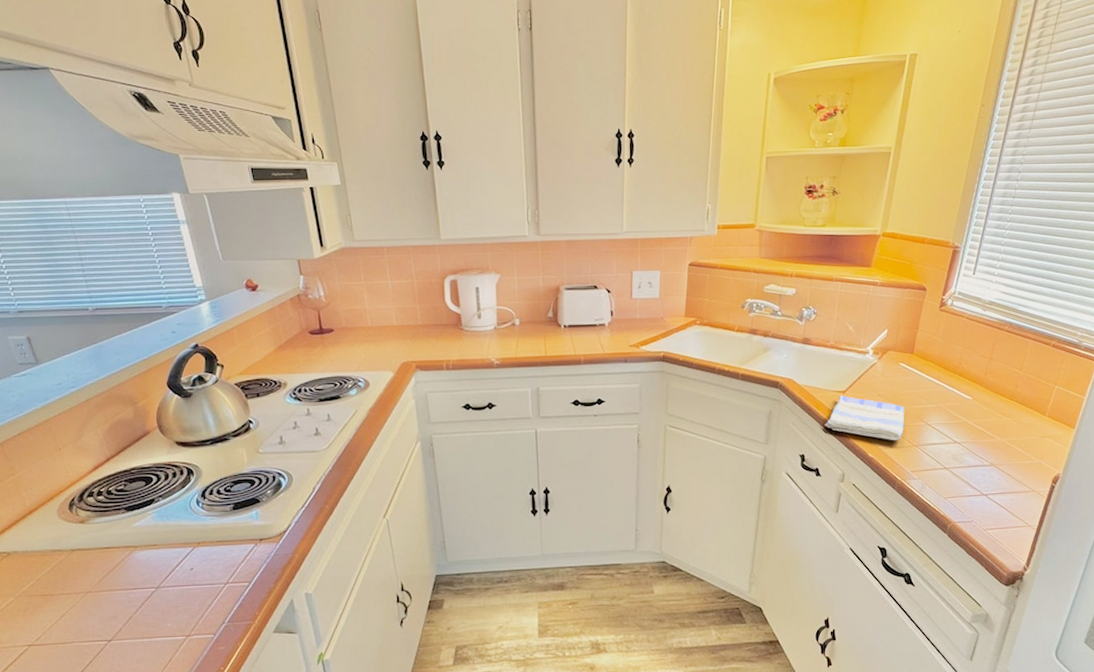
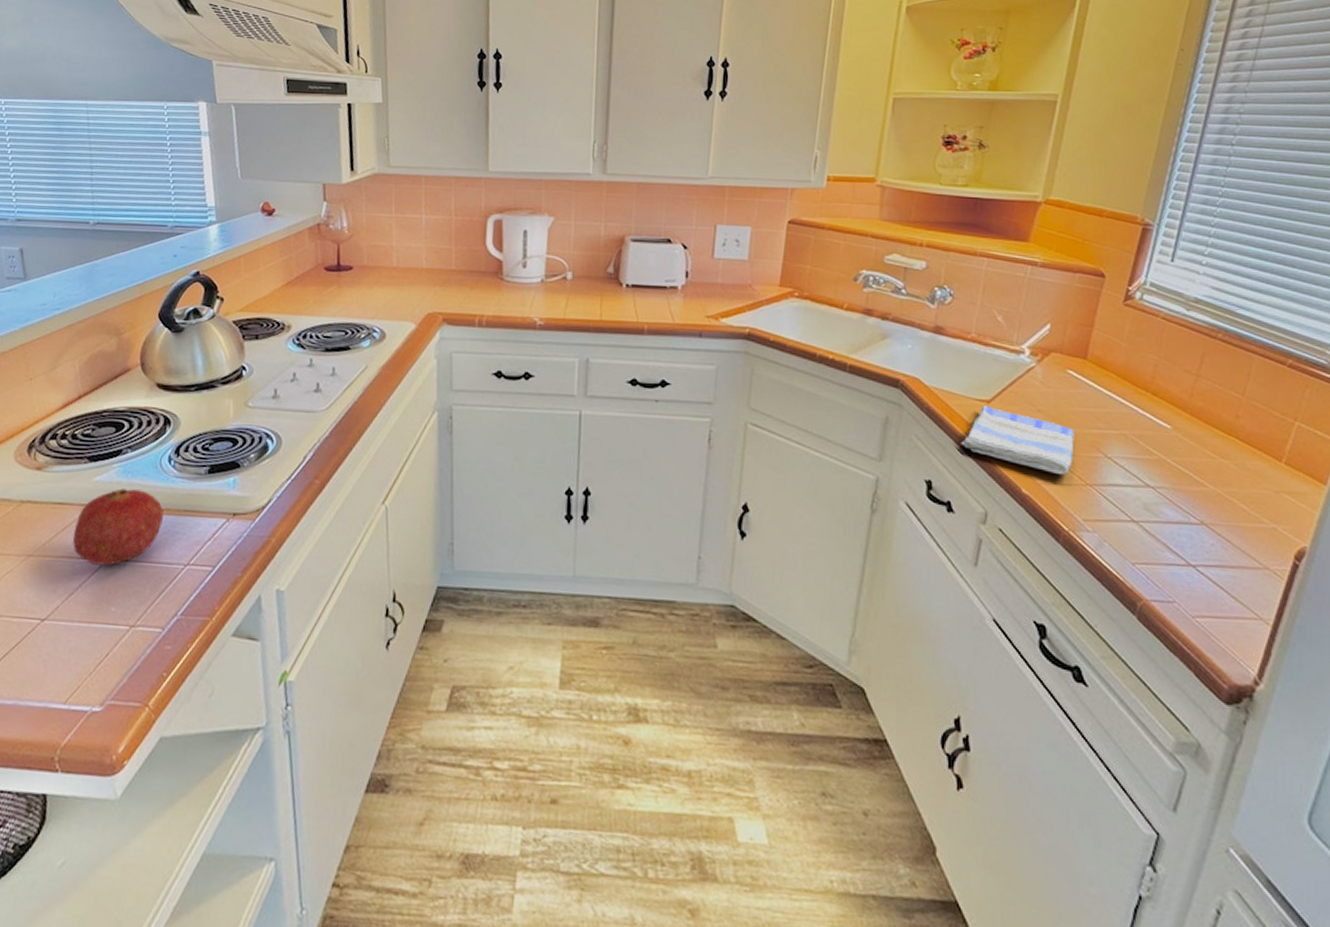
fruit: none [123,529,200,593] -> present [72,488,164,566]

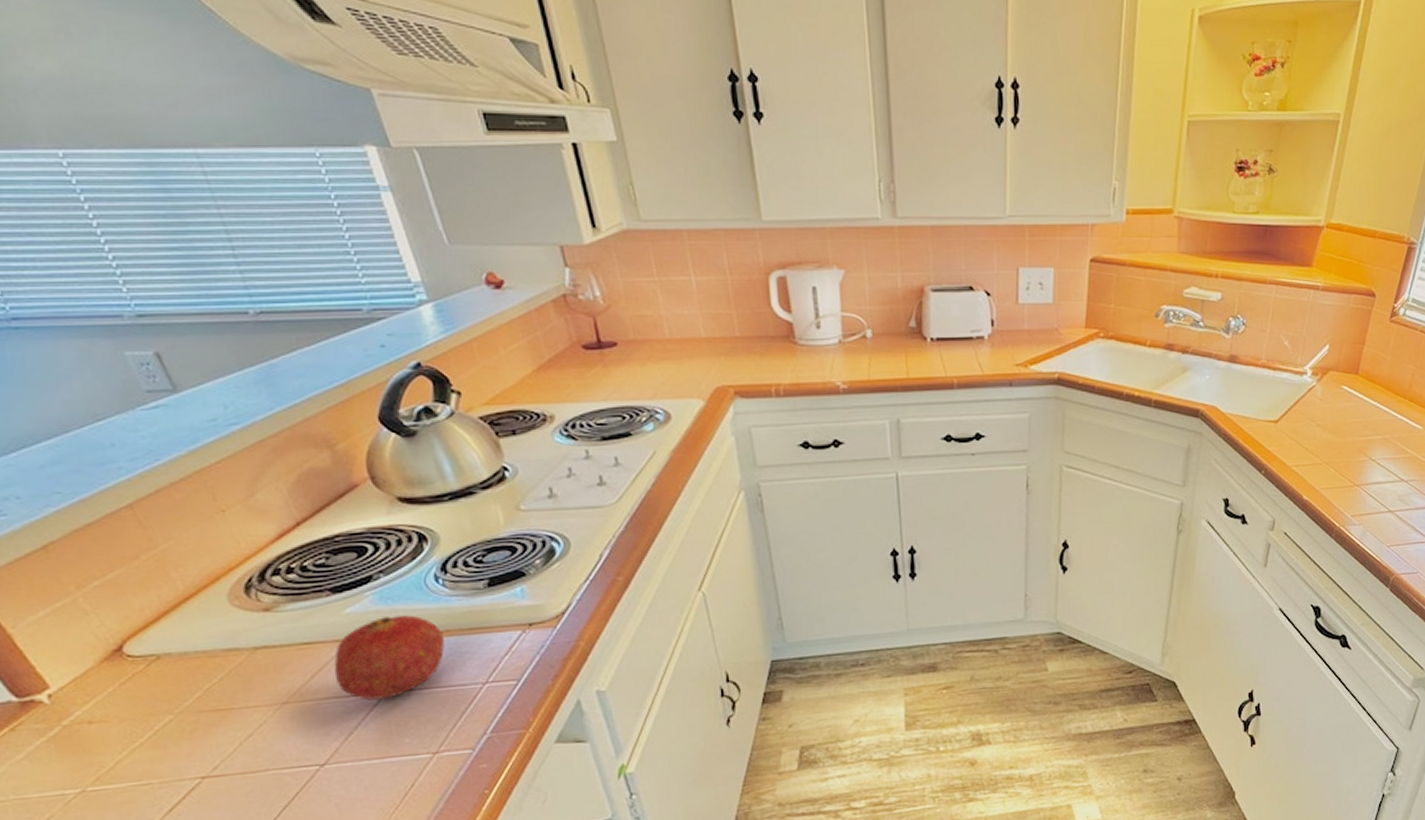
dish towel: present [961,405,1075,476] -> none [1253,426,1346,480]

